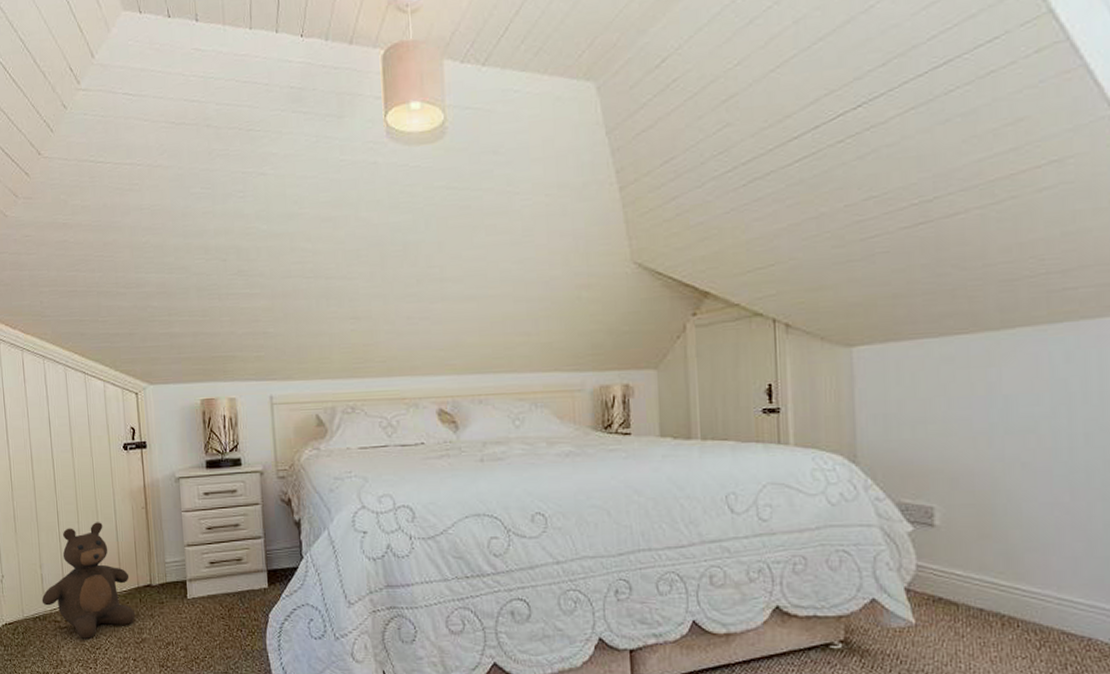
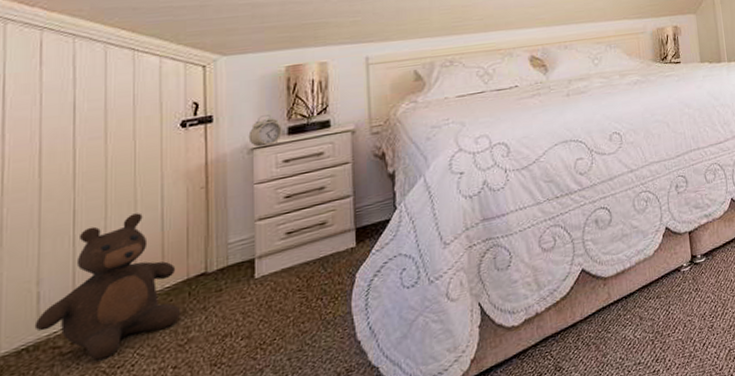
alarm clock: none [175,446,202,478] -> present [248,114,282,148]

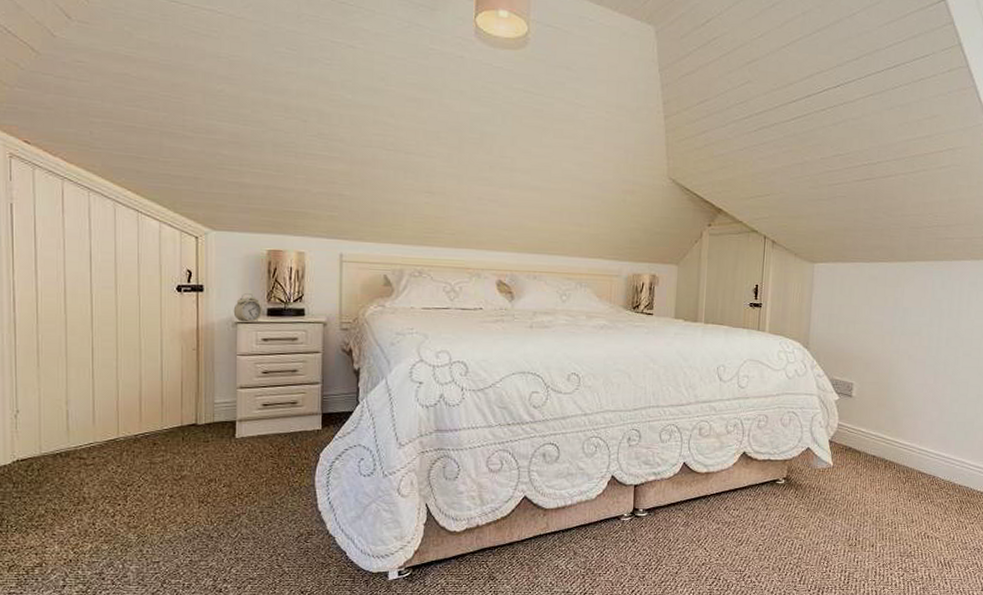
teddy bear: present [34,212,180,361] -> none [65,360,175,477]

